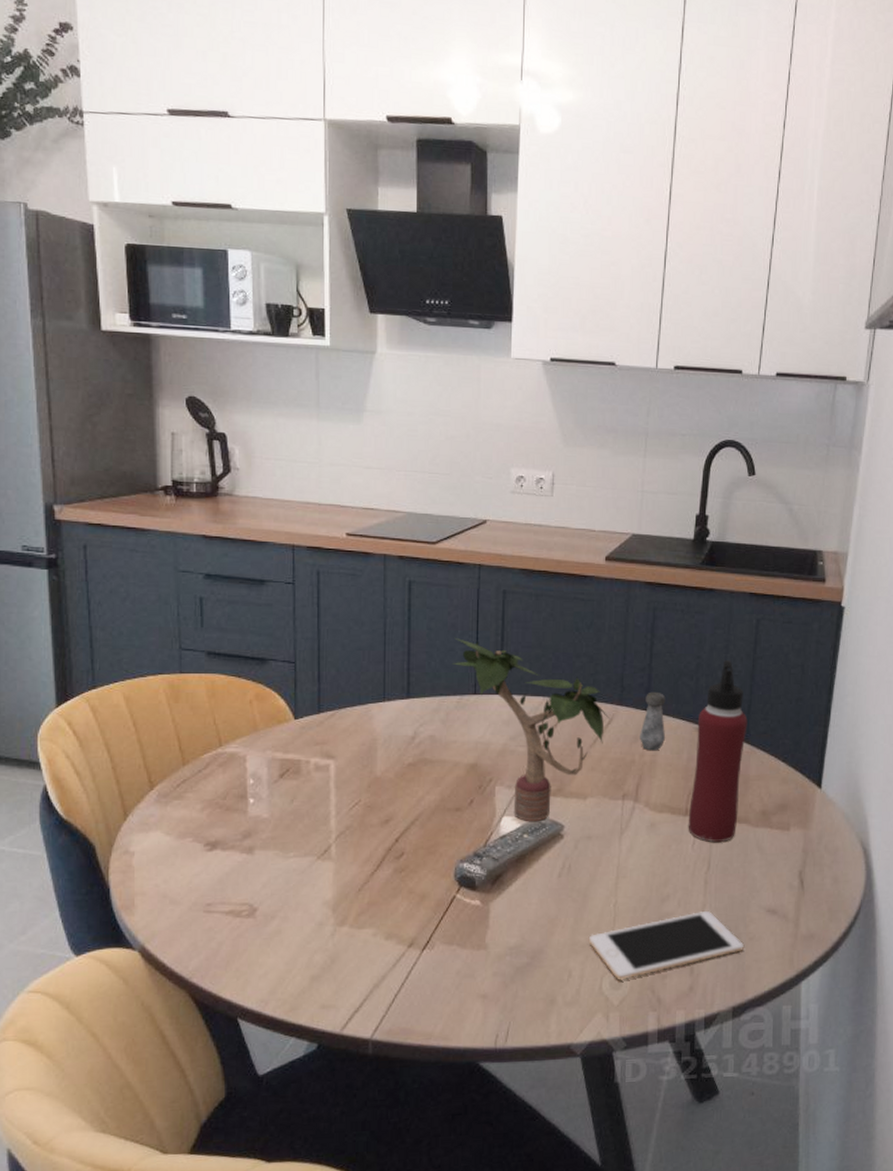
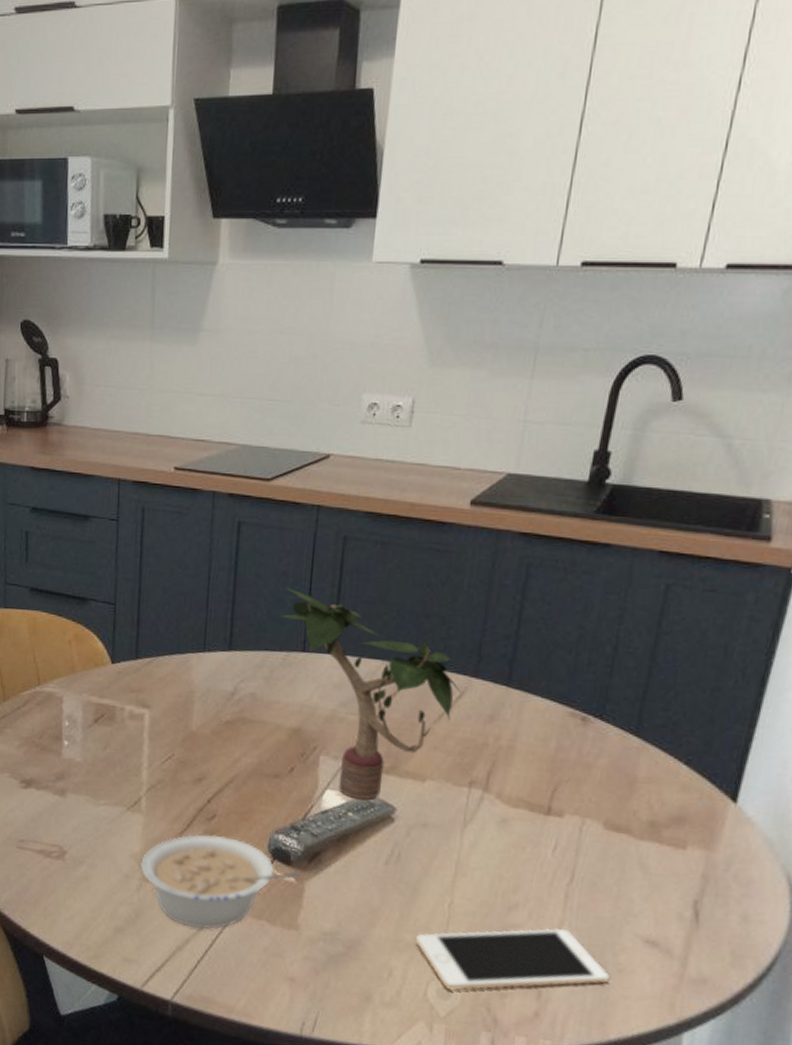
legume: none [334,871,485,964] -> present [140,834,300,929]
salt shaker: present [640,691,666,751] -> none [496,664,534,735]
water bottle: present [688,660,748,843] -> none [549,633,641,852]

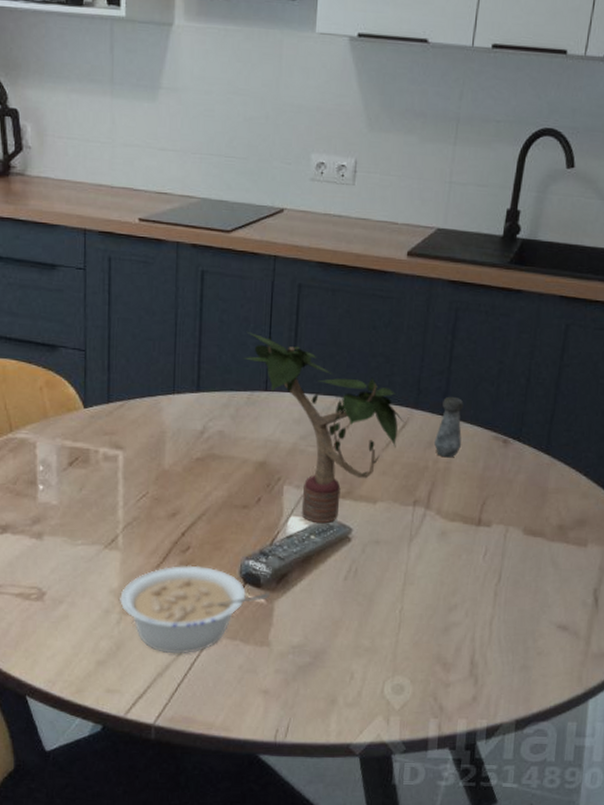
cell phone: present [416,928,610,990] -> none [373,622,531,686]
salt shaker: none [496,664,534,735] -> present [434,396,464,458]

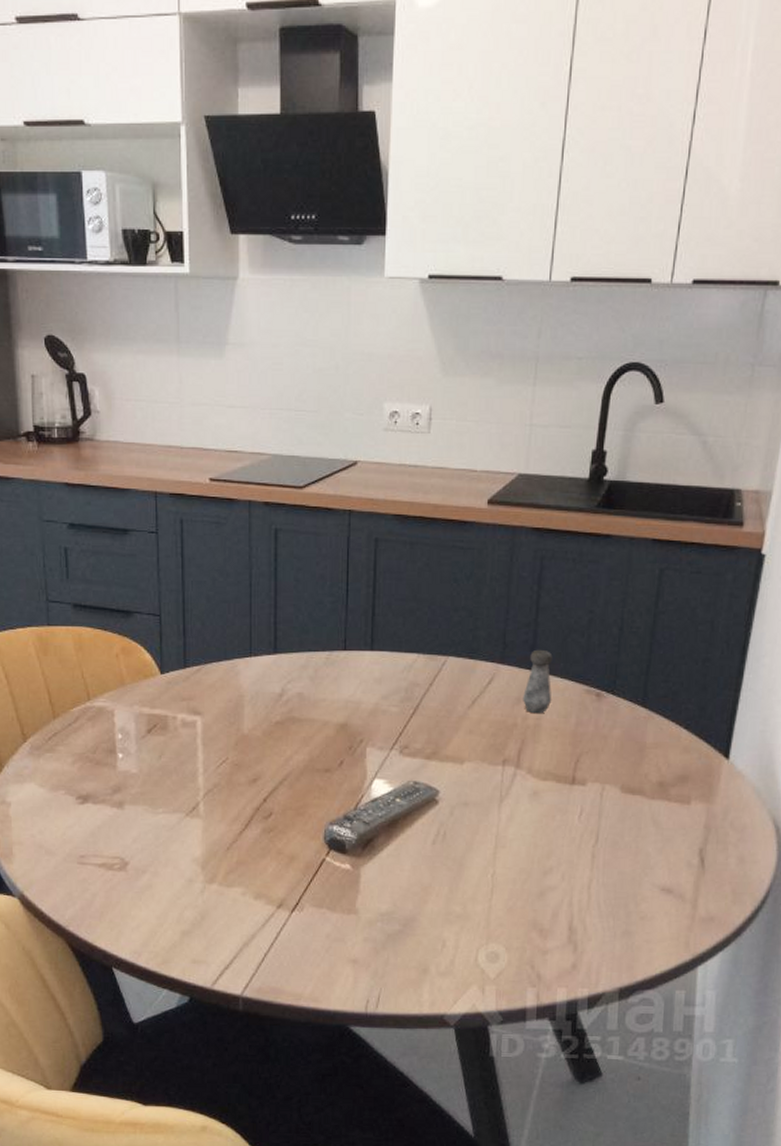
legume: present [120,565,269,654] -> none [203,831,355,923]
potted plant: present [243,332,406,523] -> none [320,590,492,785]

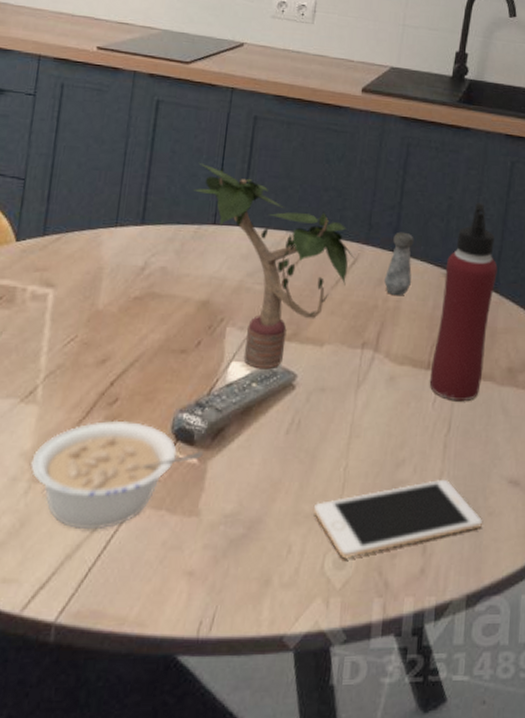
legume: none [203,831,355,923] -> present [30,420,203,530]
potted plant: none [320,590,492,785] -> present [192,163,356,368]
cell phone: none [465,886,634,954] -> present [314,479,482,559]
water bottle: none [574,615,646,815] -> present [429,203,498,402]

